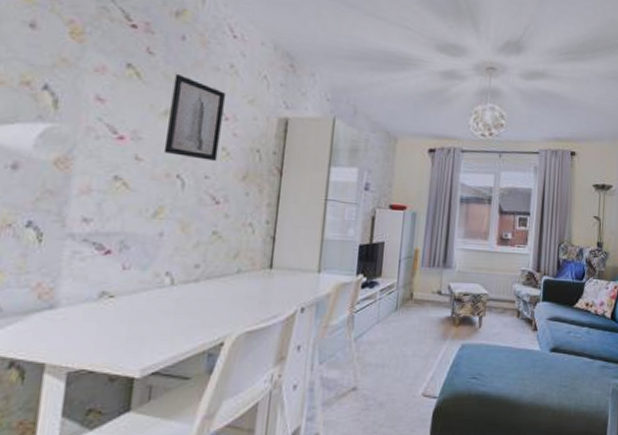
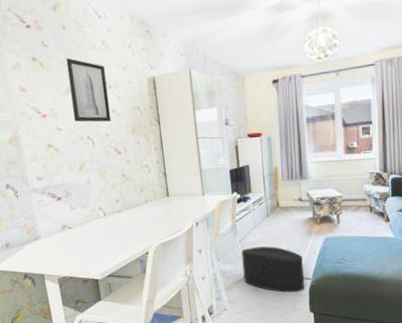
ottoman: none [351,349,432,415] -> present [241,246,305,293]

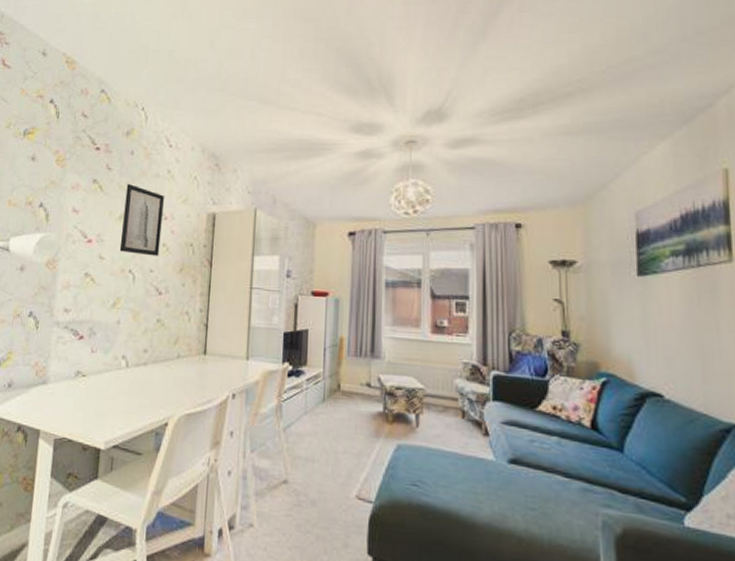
ottoman: present [241,246,305,293] -> none [282,440,365,519]

